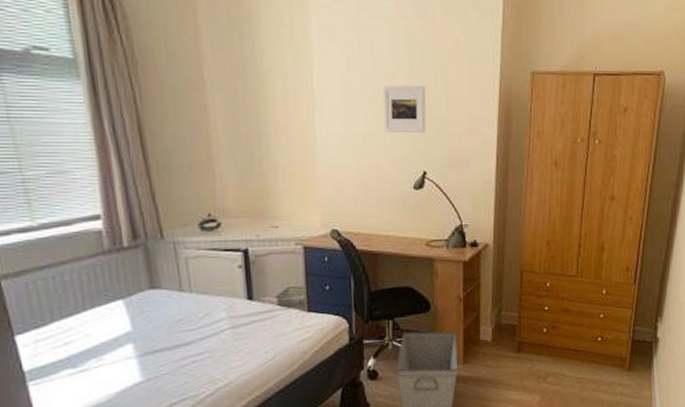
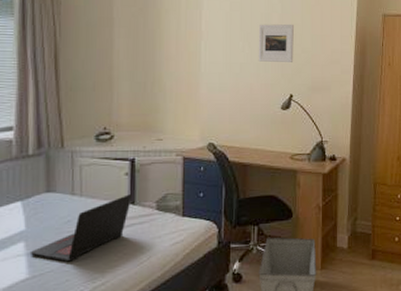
laptop: none [140,287,249,365] -> present [29,193,132,263]

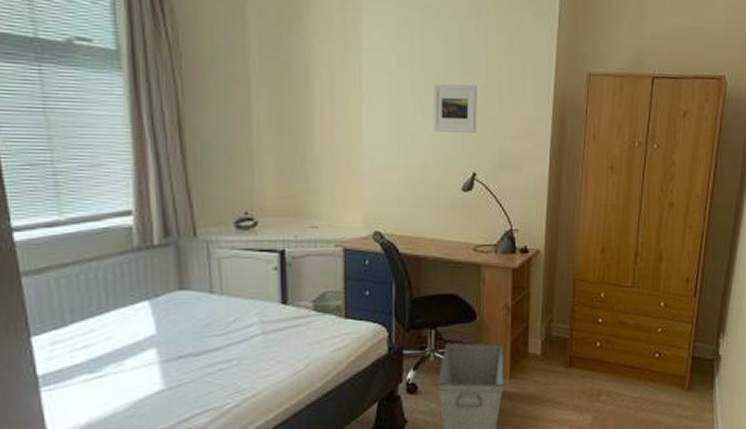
laptop: present [29,193,132,263] -> none [163,291,283,372]

